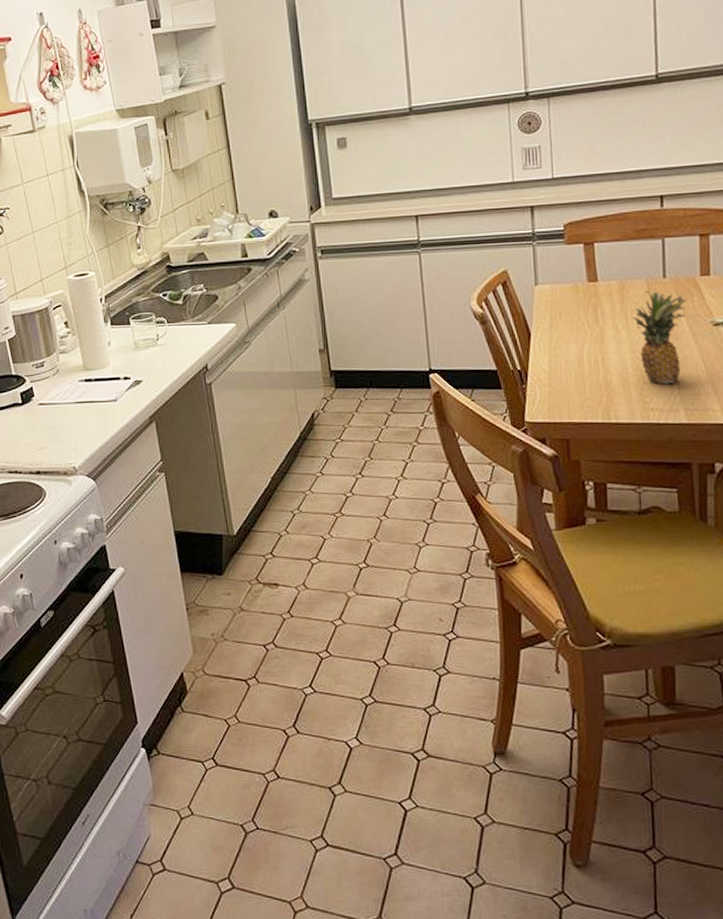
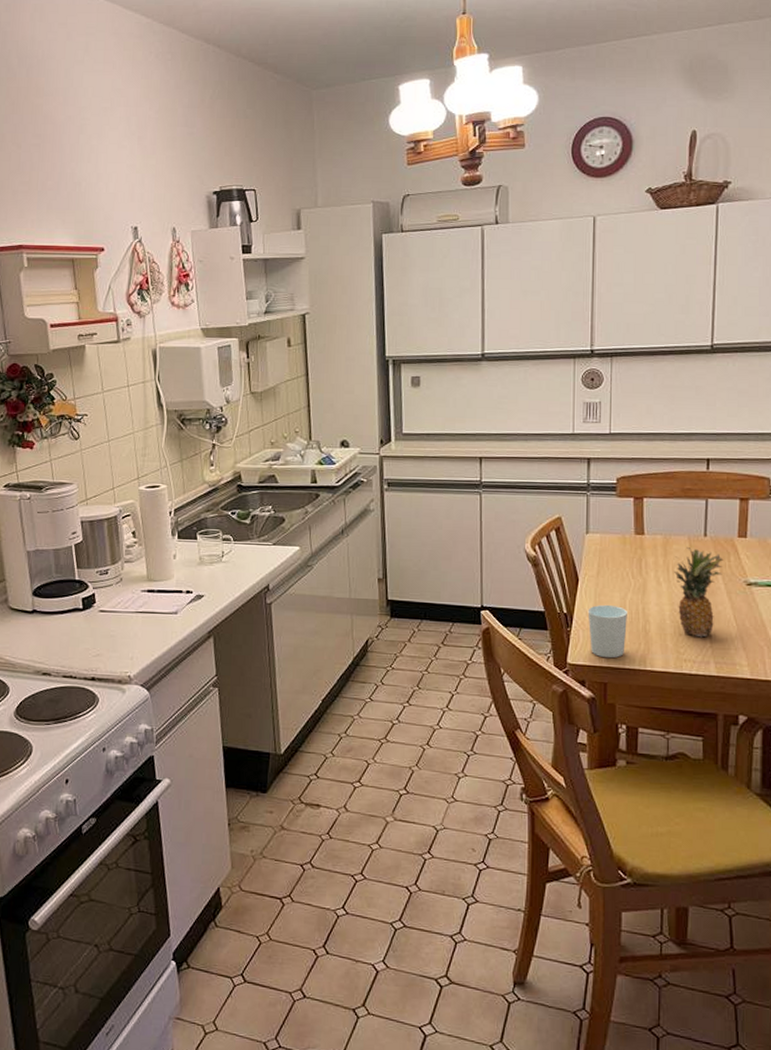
cup: none [543,357,587,414] -> present [587,604,627,658]

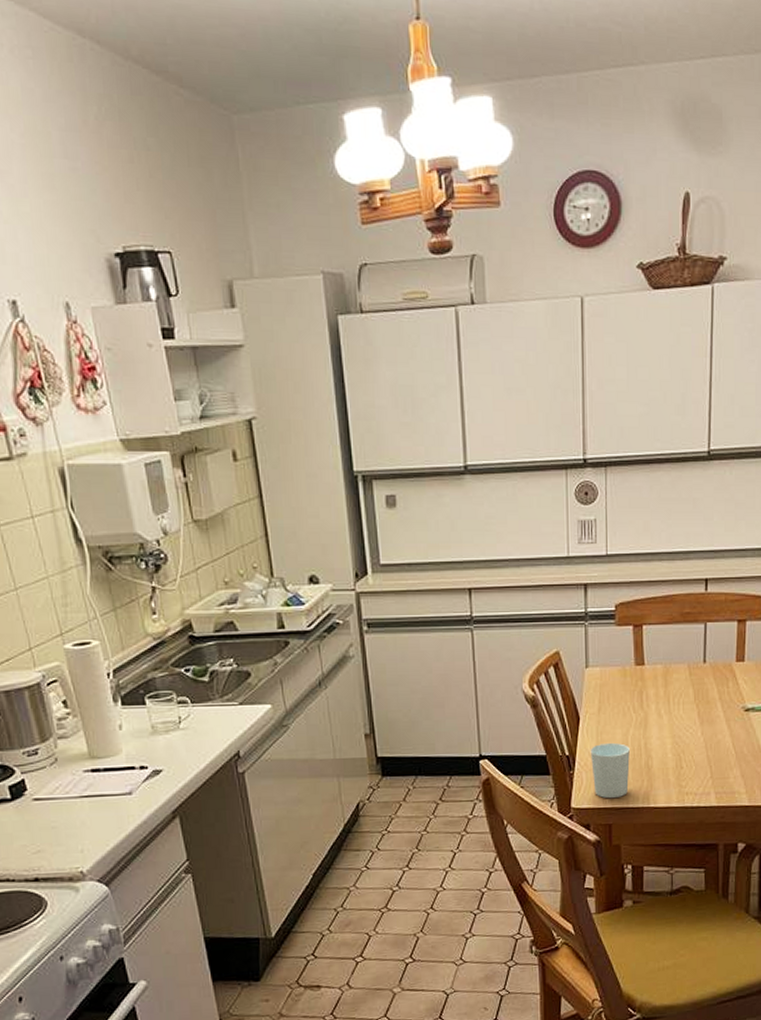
fruit: present [673,546,724,638] -> none [674,674,723,769]

